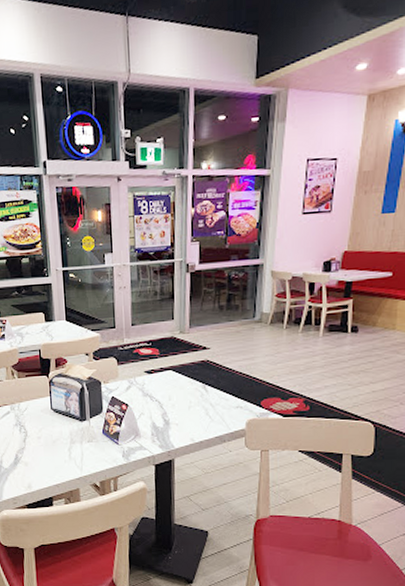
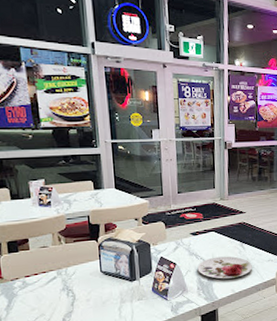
plate: none [152,399,216,426] -> present [197,256,252,279]

